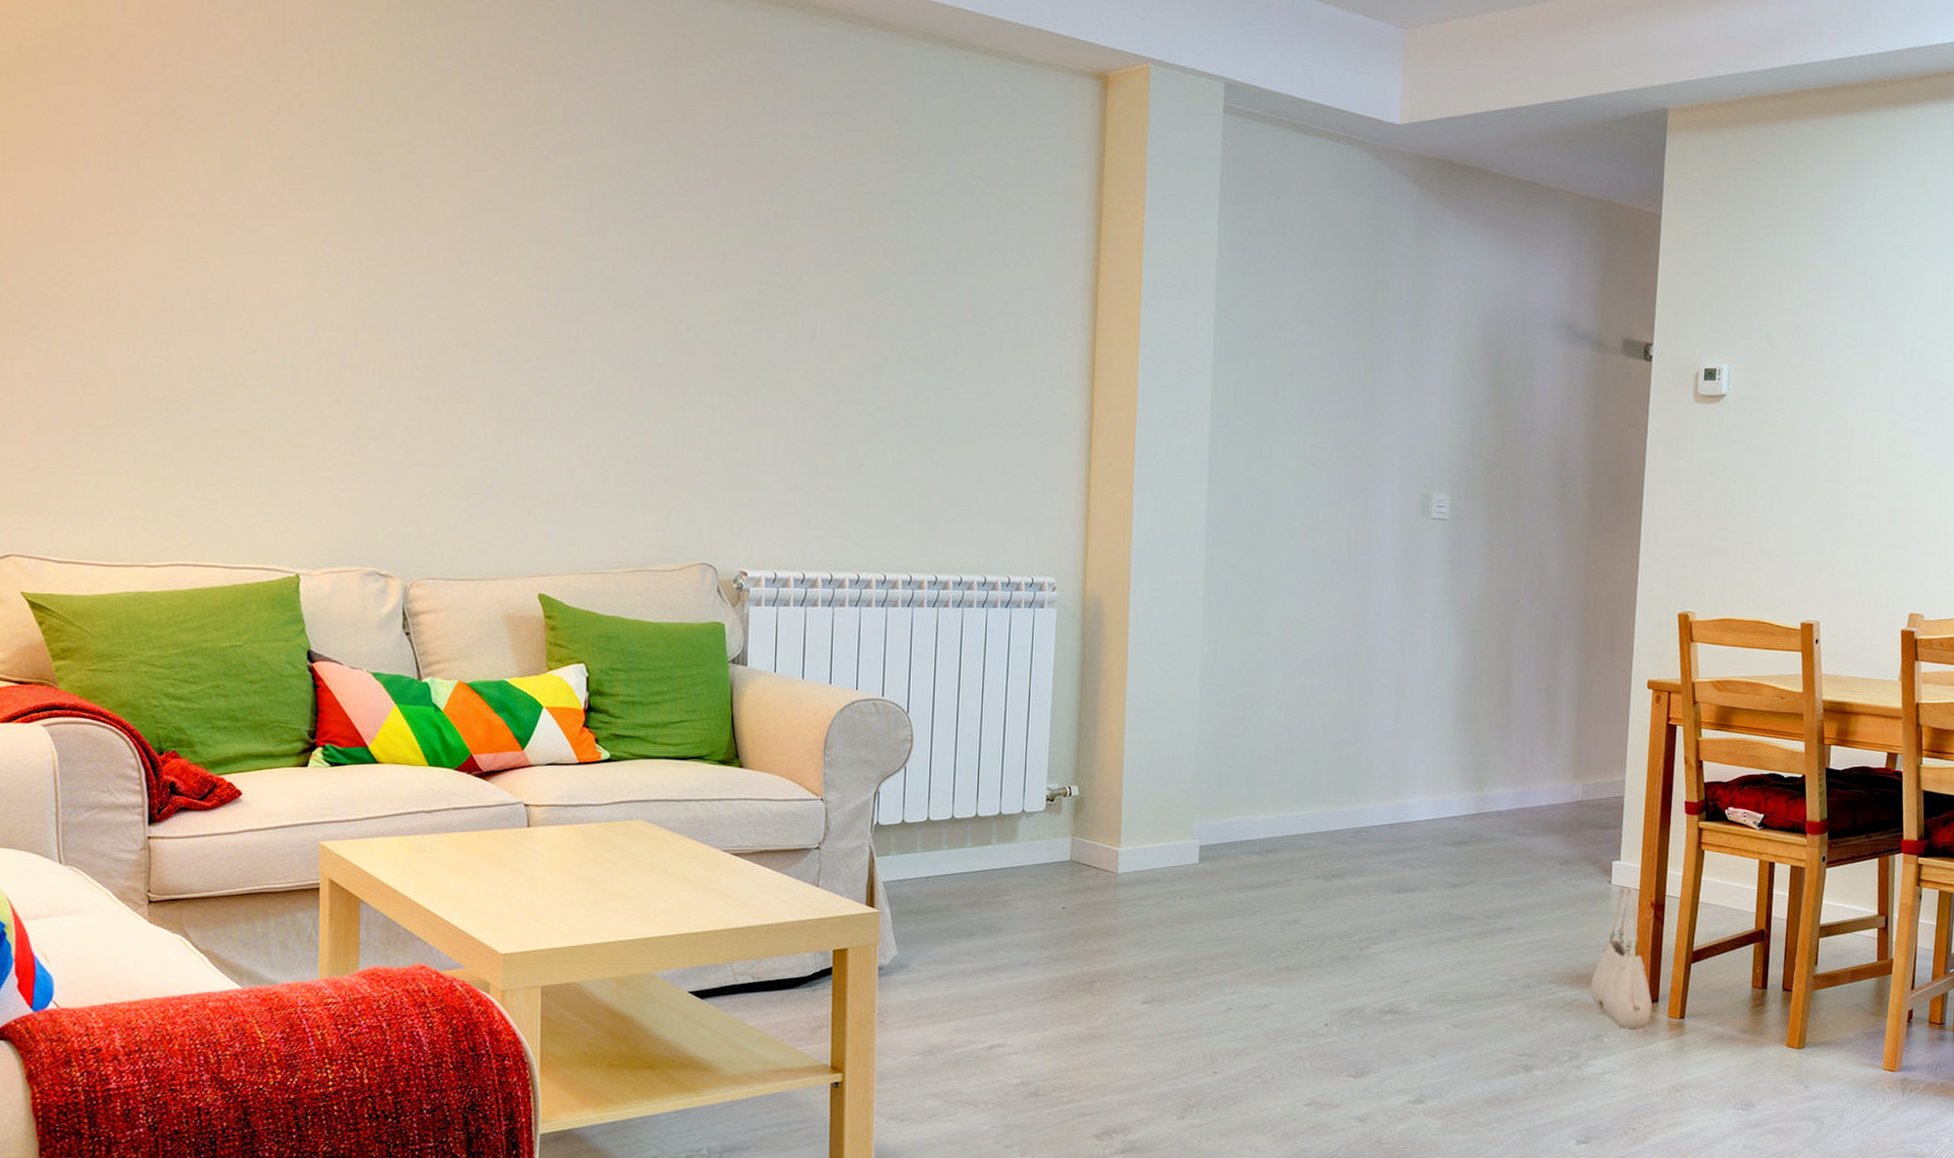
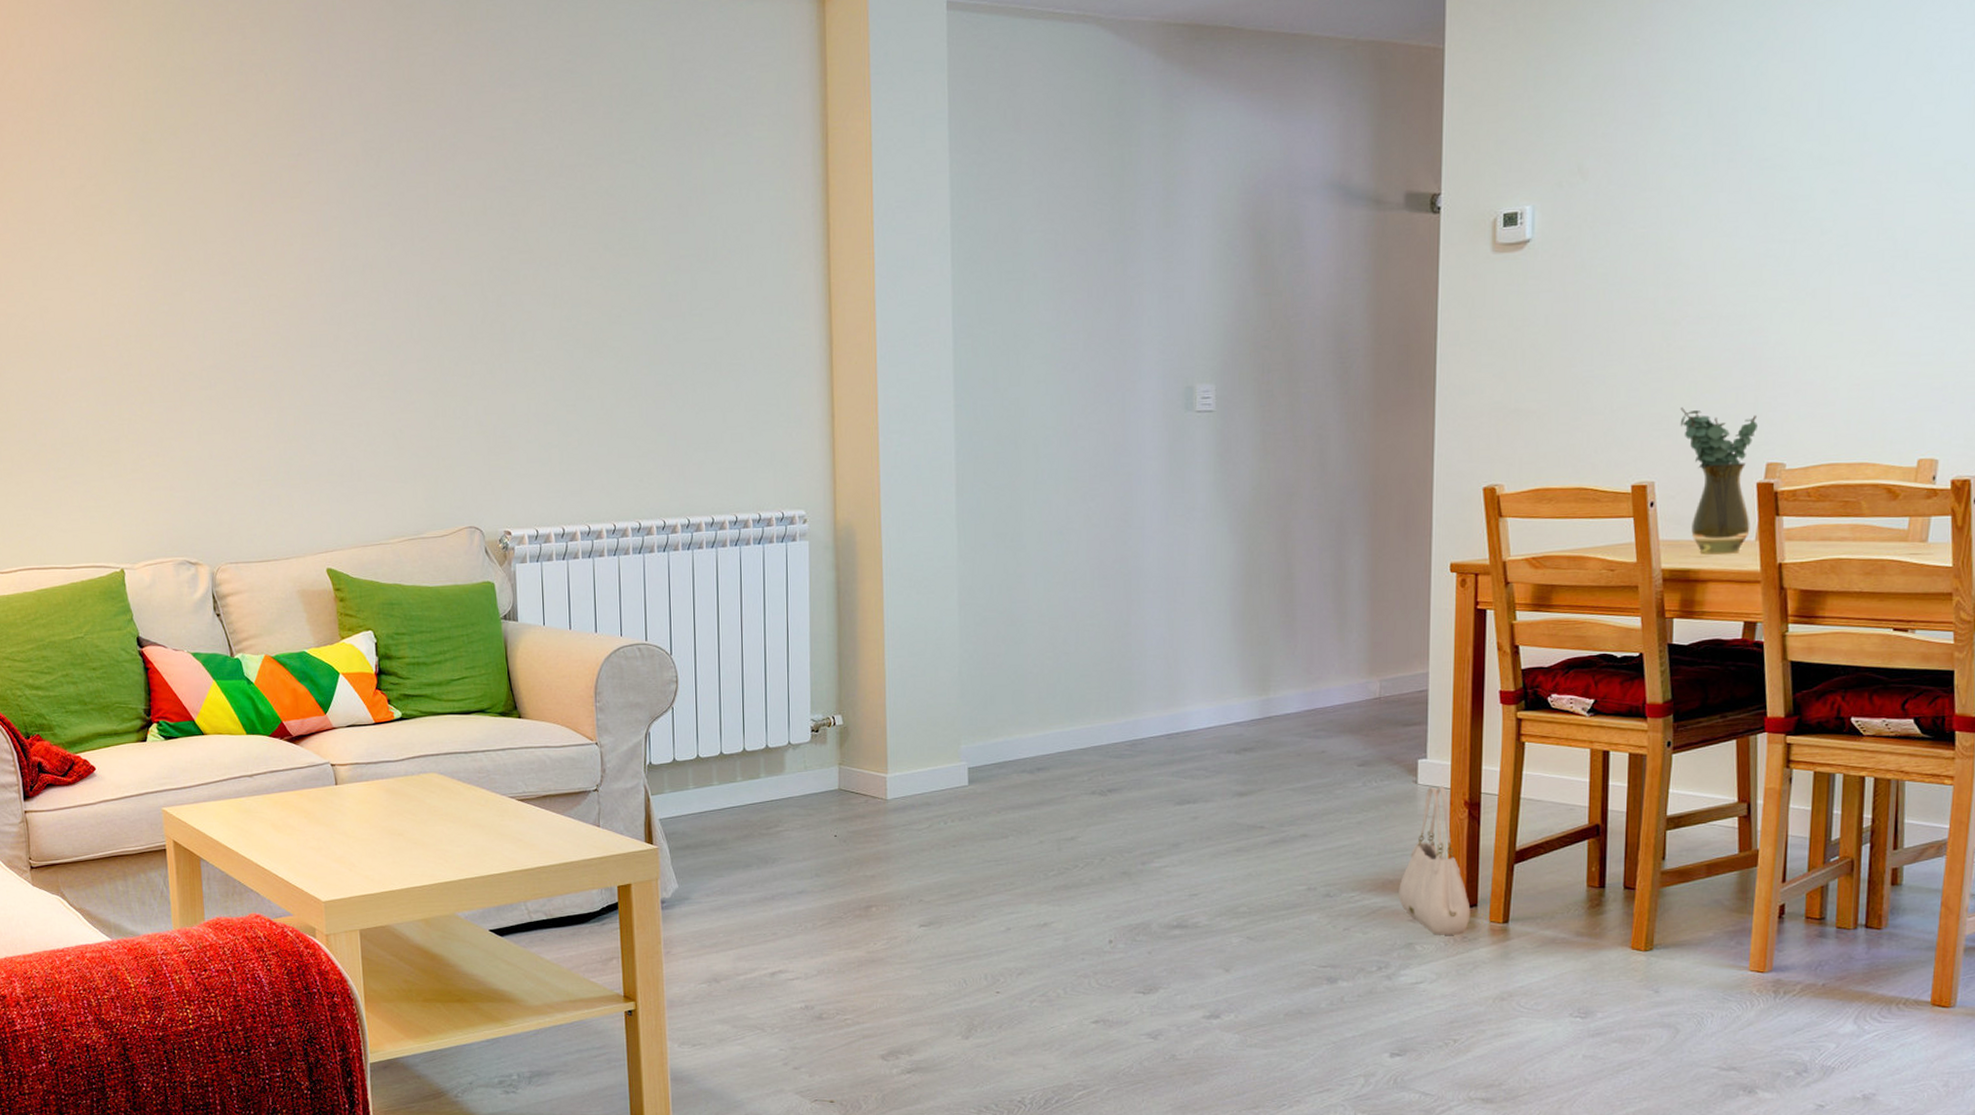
vase: none [1841,557,1903,692] -> present [1680,407,1758,555]

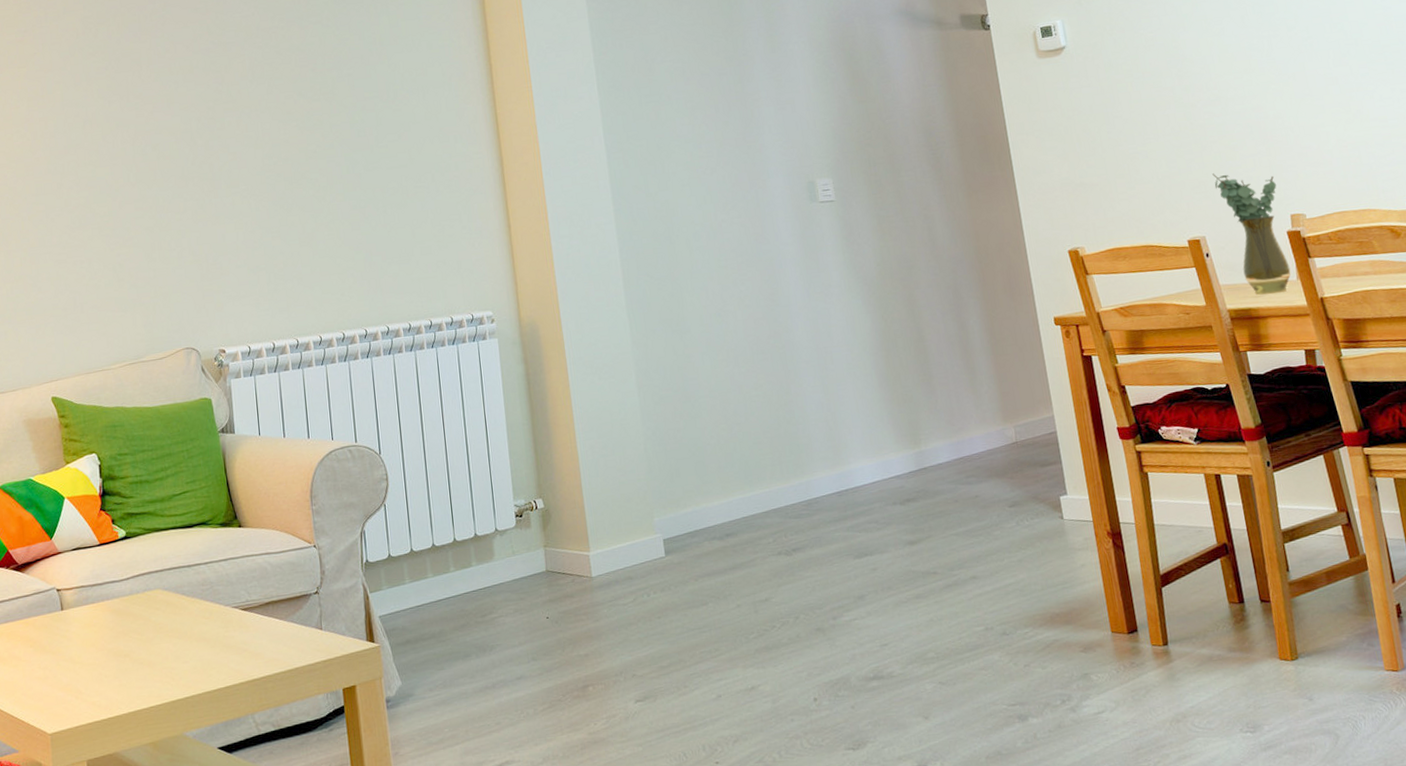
handbag: present [1399,786,1471,935] -> none [1065,519,1134,663]

